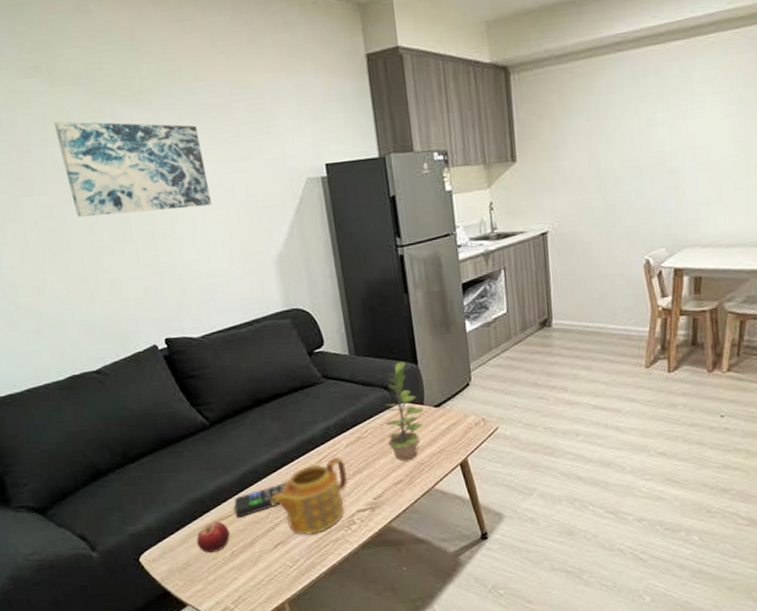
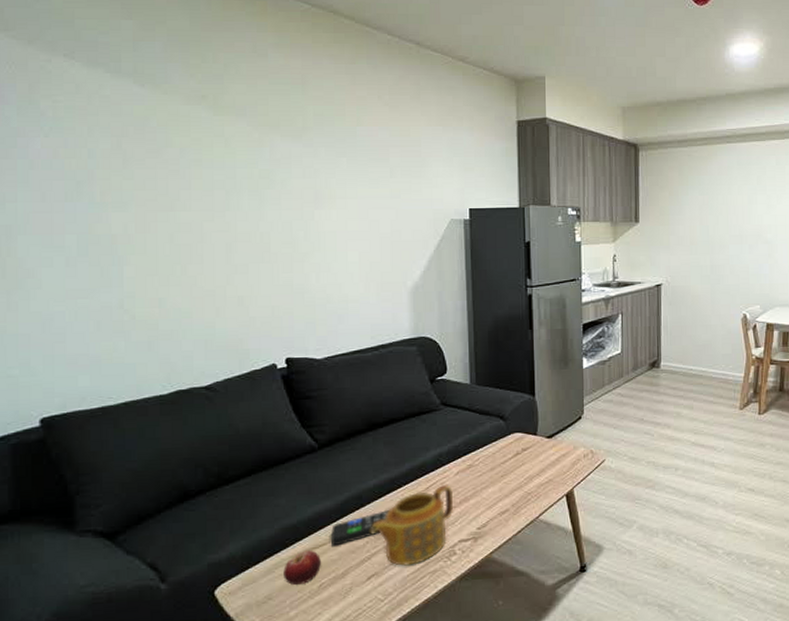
wall art: present [54,121,212,217] -> none [211,146,356,236]
plant: present [385,361,424,460] -> none [498,393,536,490]

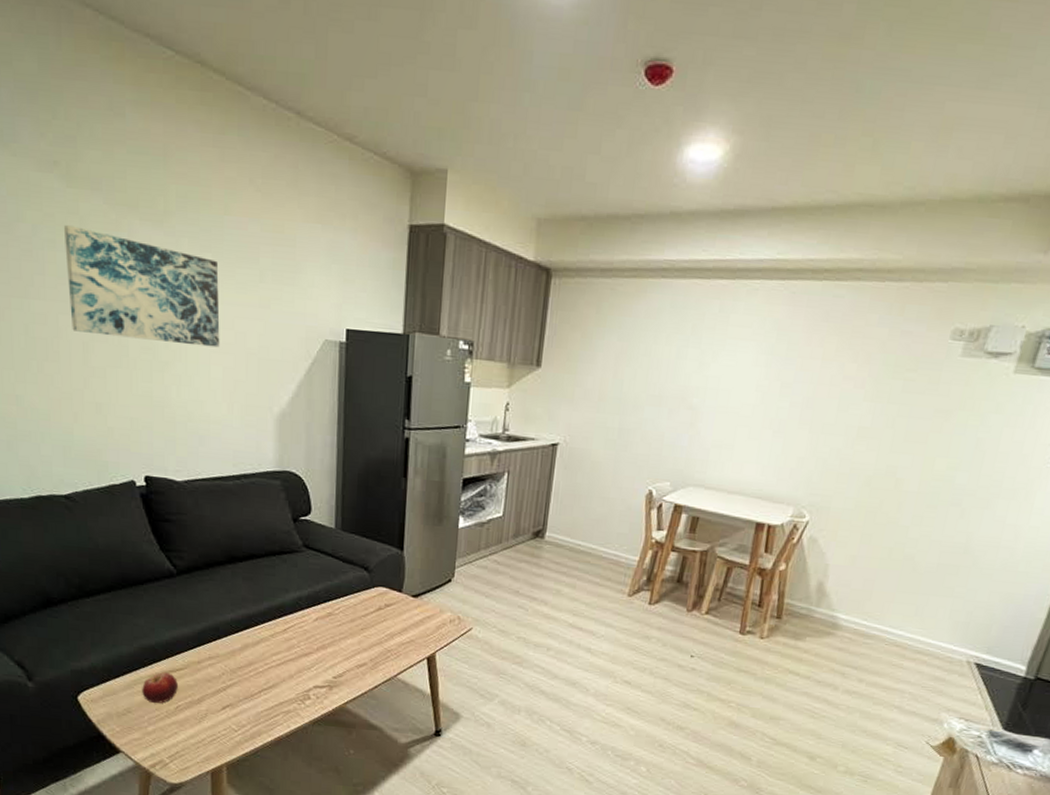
wall art: none [211,146,356,236] -> present [64,225,220,348]
remote control: present [331,509,390,546] -> none [188,644,246,673]
teapot: present [370,484,454,566] -> none [226,628,311,703]

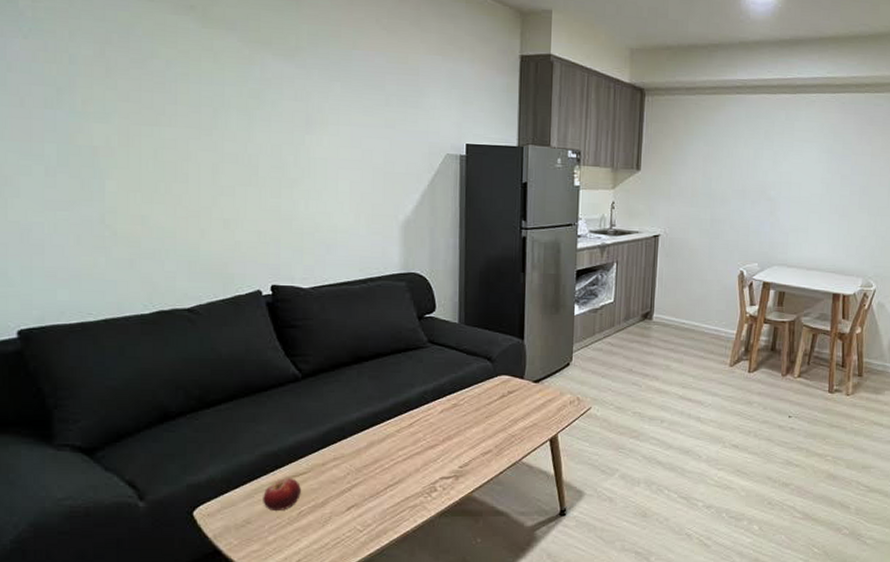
wall art: present [64,225,220,348] -> none [198,61,348,164]

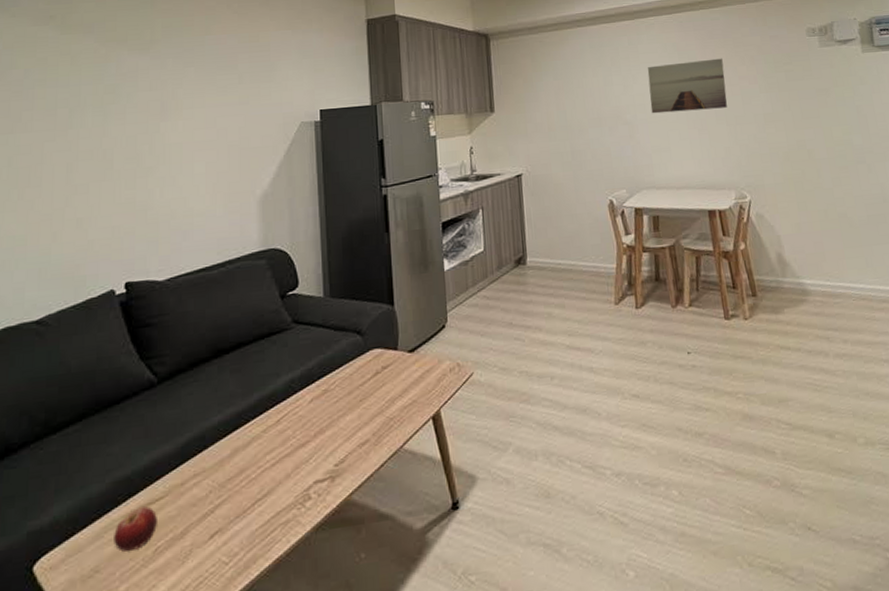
wall art: none [796,145,877,197] -> present [647,58,727,114]

